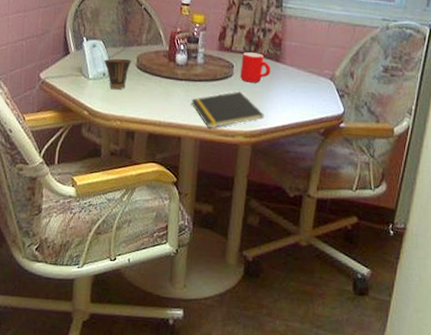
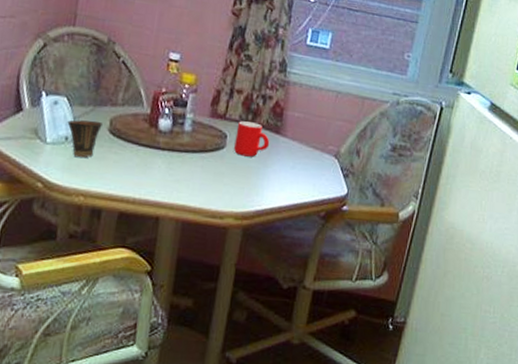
notepad: present [191,91,264,129] -> none [174,165,259,209]

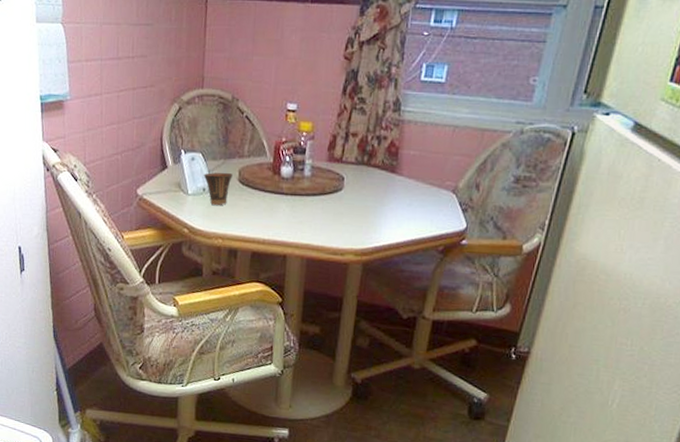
mug: present [234,121,270,157] -> none [351,163,386,197]

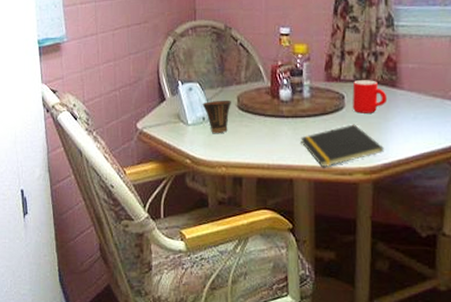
notepad: none [297,206,377,247] -> present [301,124,384,168]
mug: none [351,163,386,197] -> present [352,80,388,114]

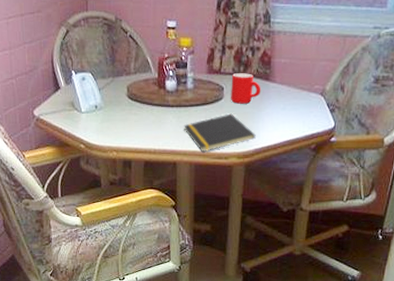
cup: present [202,100,231,134] -> none [95,89,121,121]

